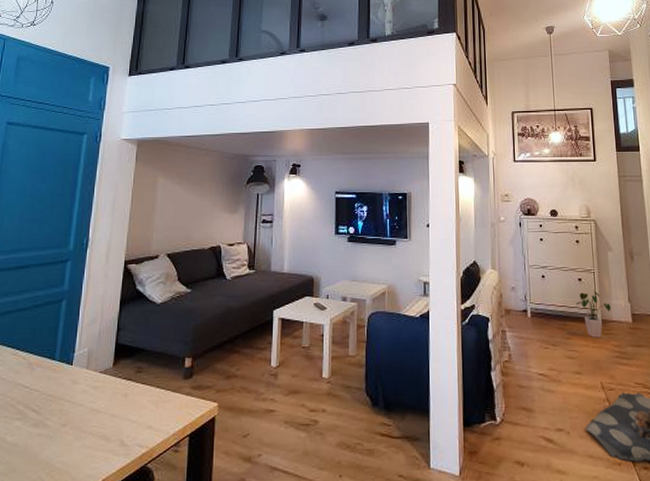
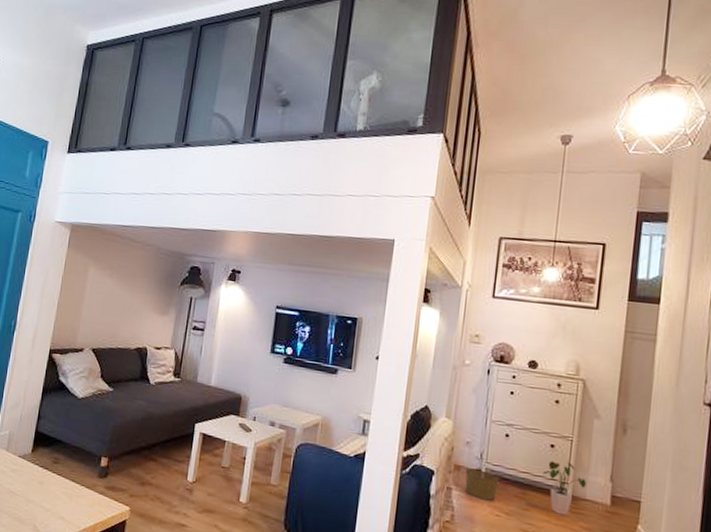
basket: none [514,310,543,336] -> present [465,468,500,501]

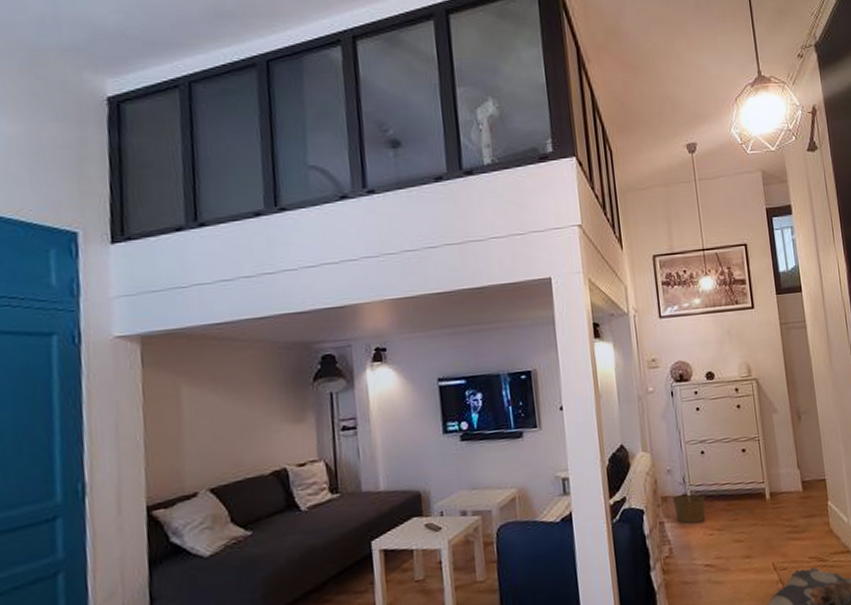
house plant: present [542,461,586,516] -> none [741,461,779,515]

